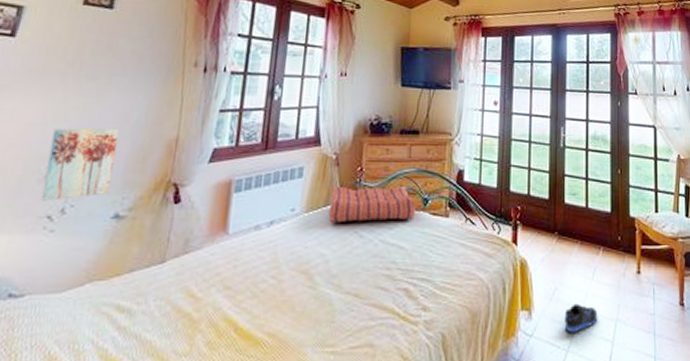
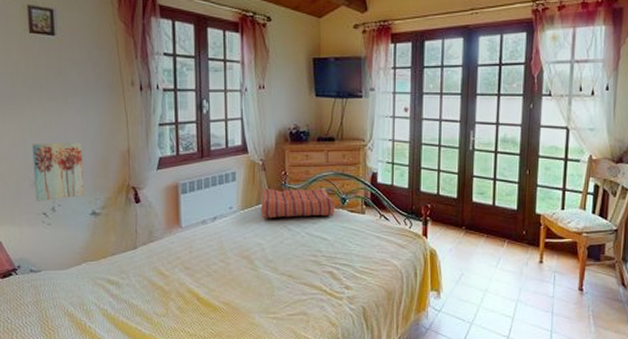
sneaker: present [564,303,598,333] -> none [469,286,500,310]

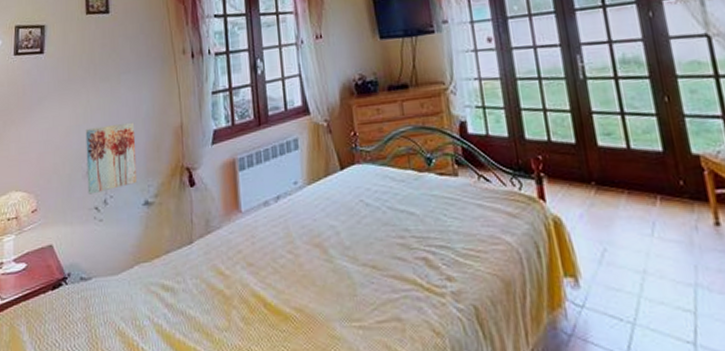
seat cushion: present [260,188,335,219] -> none [330,147,420,193]

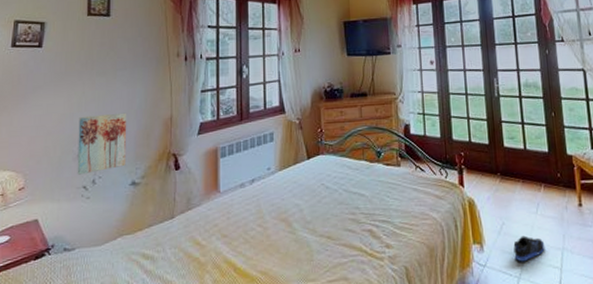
sneaker: none [621,266,669,302] -> present [513,235,545,262]

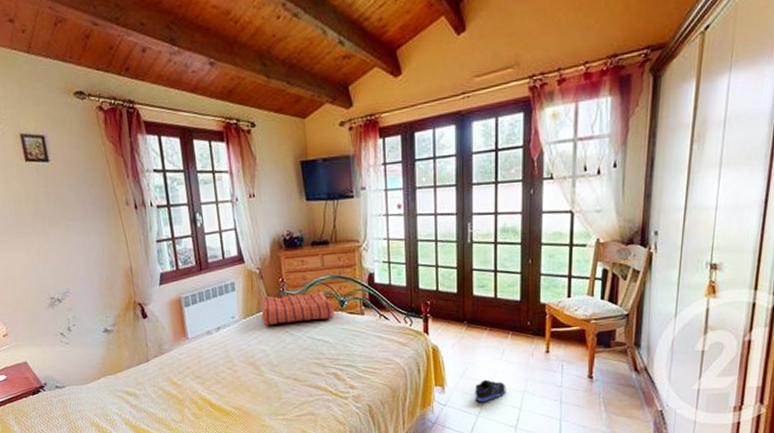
wall art: present [77,112,127,175] -> none [41,263,96,323]
seat cushion: none [298,143,371,178] -> present [261,292,334,326]

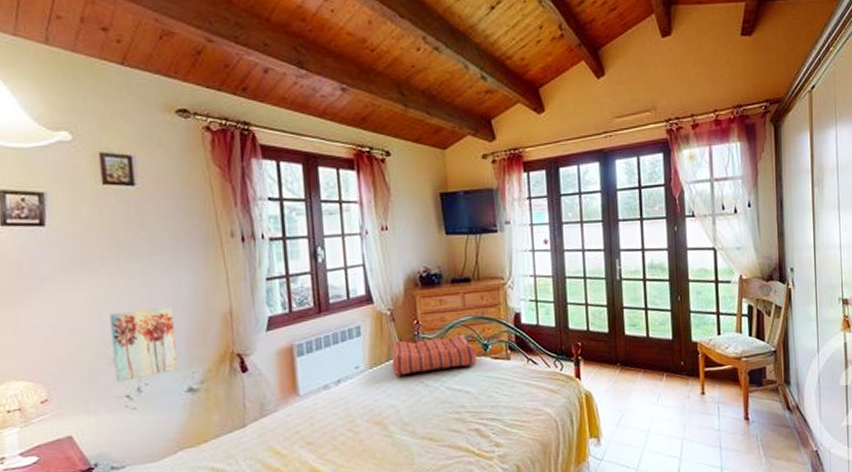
wall art: none [41,263,96,323] -> present [109,306,179,382]
sneaker: present [475,379,506,402] -> none [632,427,665,454]

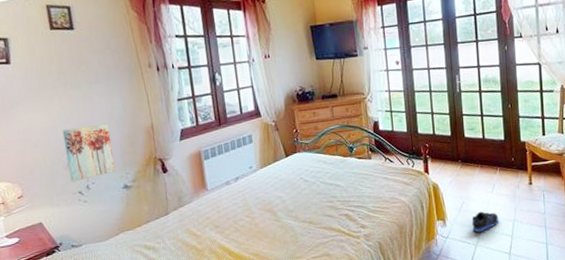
seat cushion: present [392,335,477,376] -> none [277,140,345,174]
sneaker: none [632,427,665,454] -> present [472,211,499,233]

